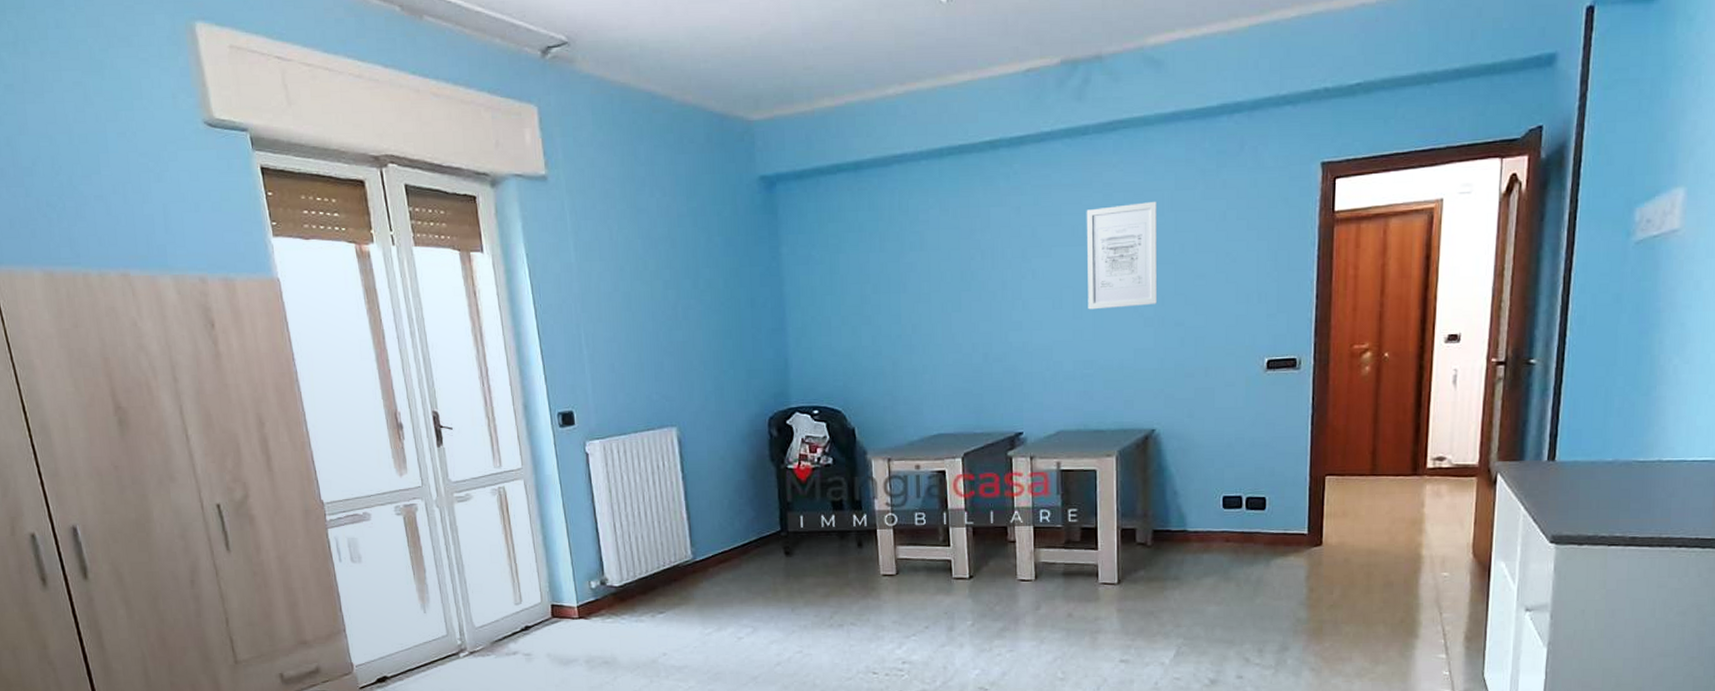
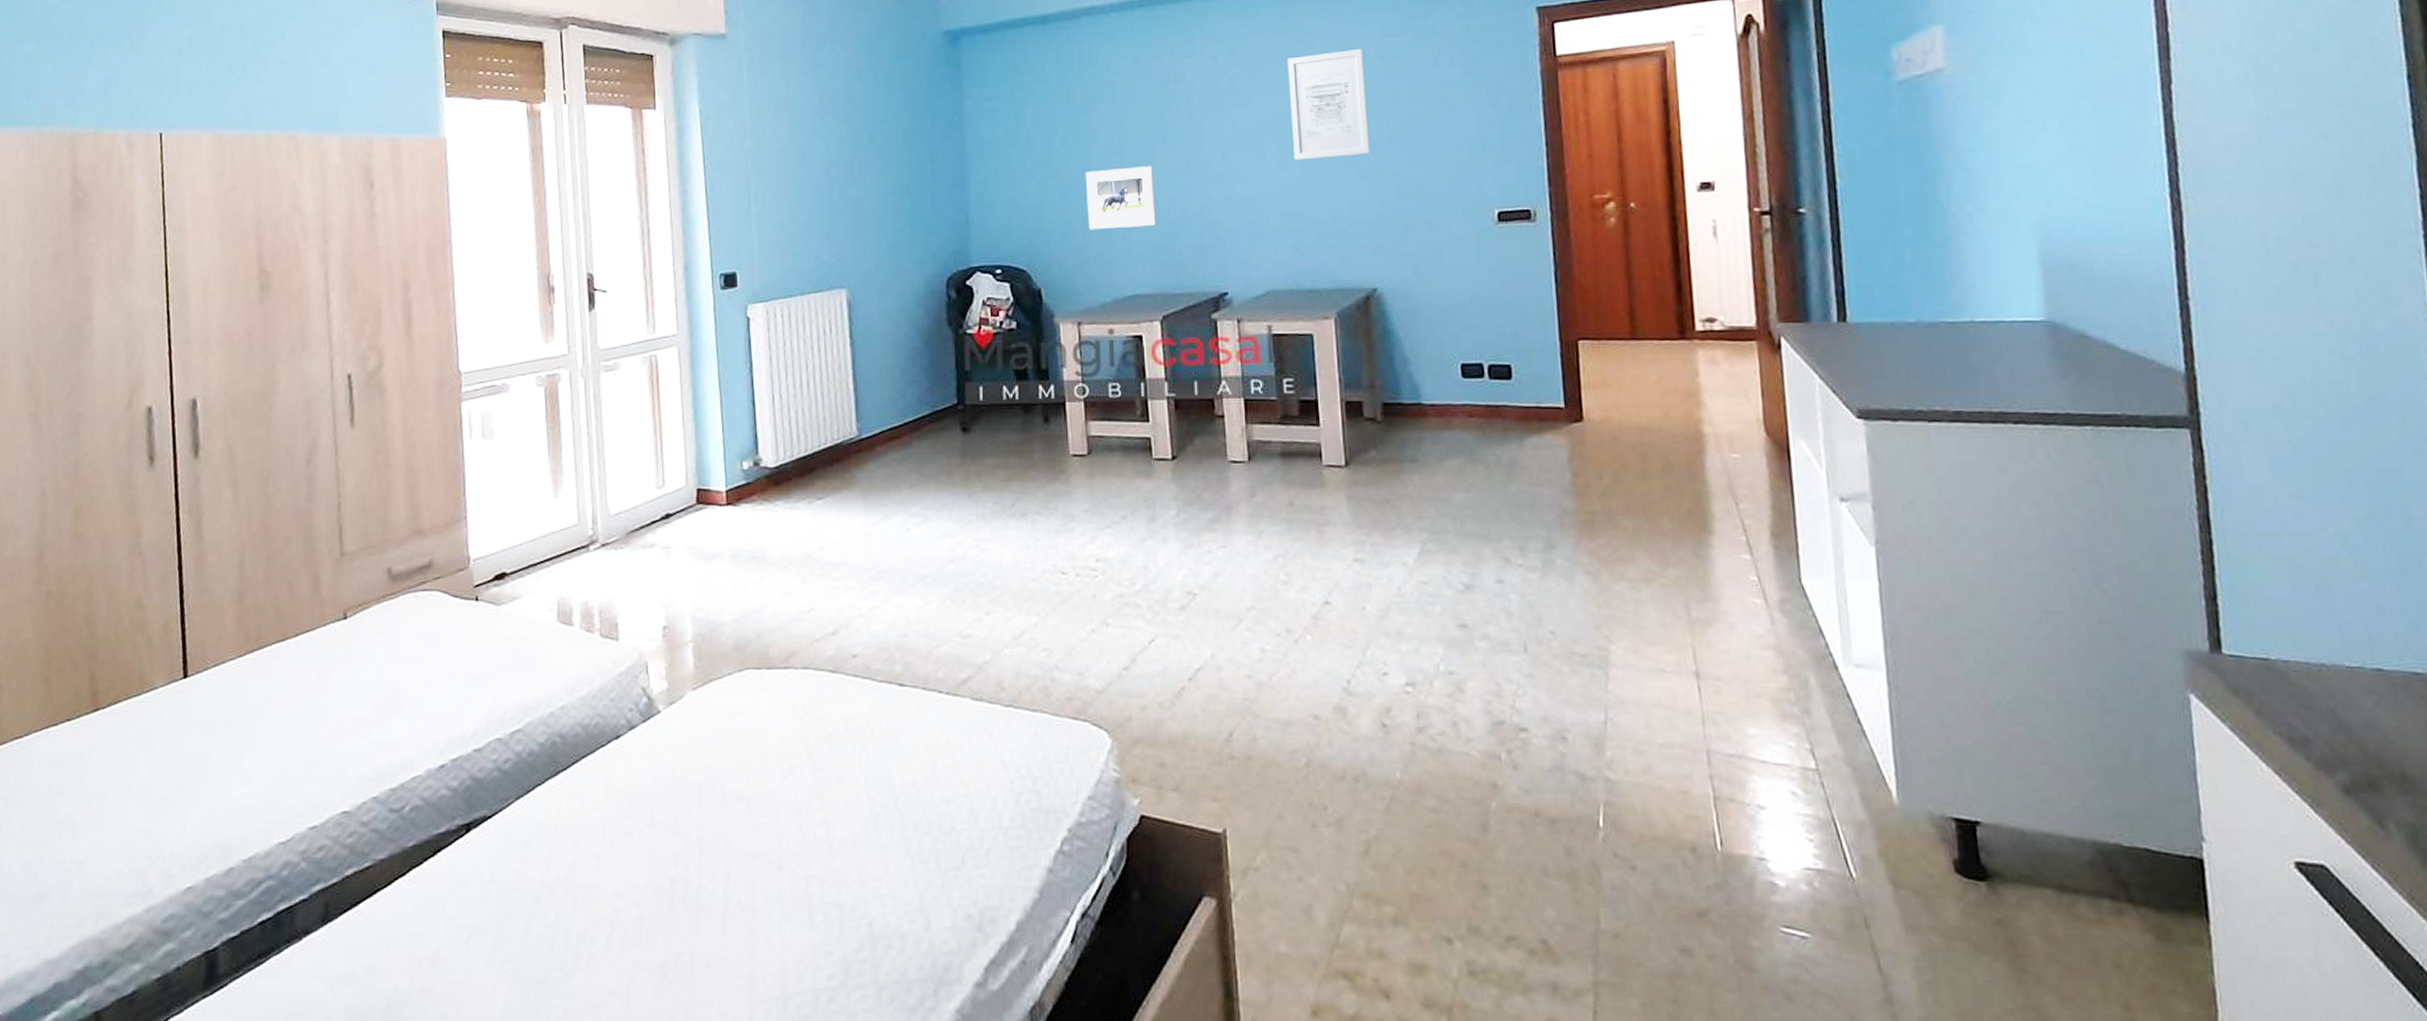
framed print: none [895,314,960,374] -> present [1085,166,1156,230]

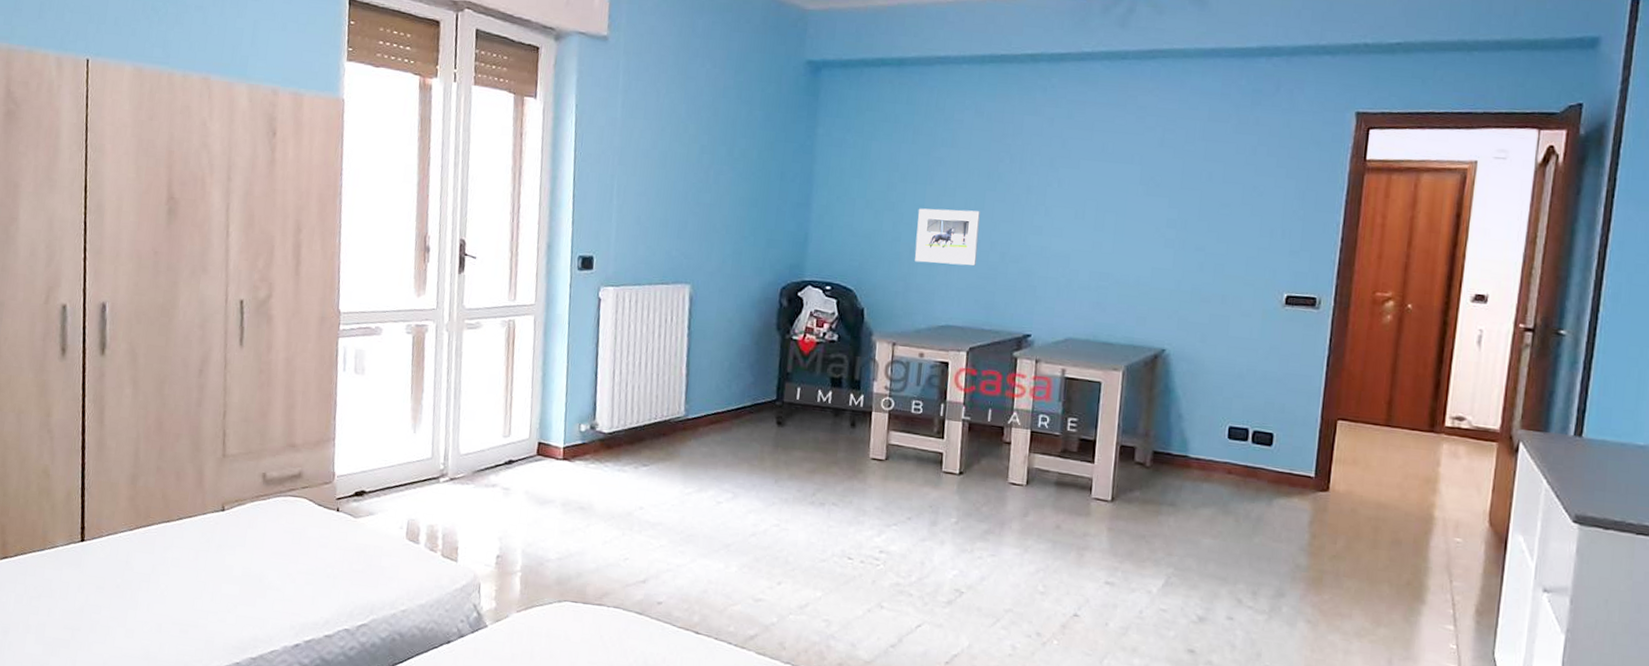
wall art: present [1287,48,1371,160] -> none [1110,128,1189,227]

